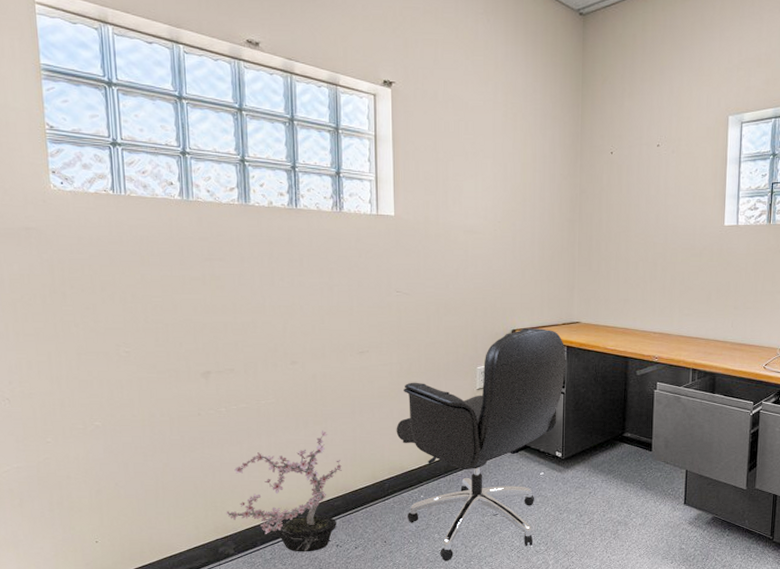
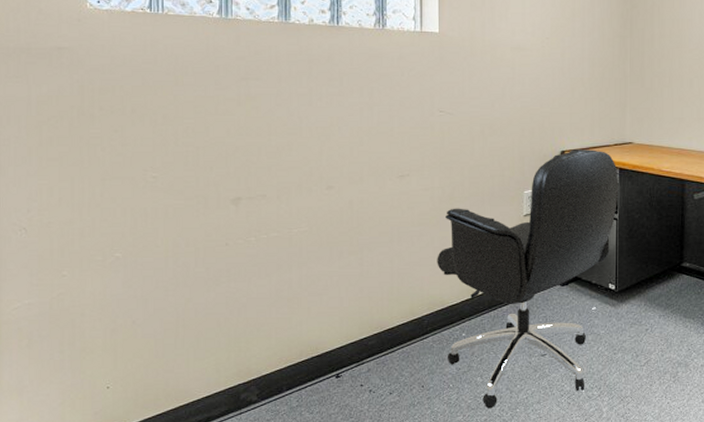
potted plant: present [226,430,342,552] -> none [250,260,377,399]

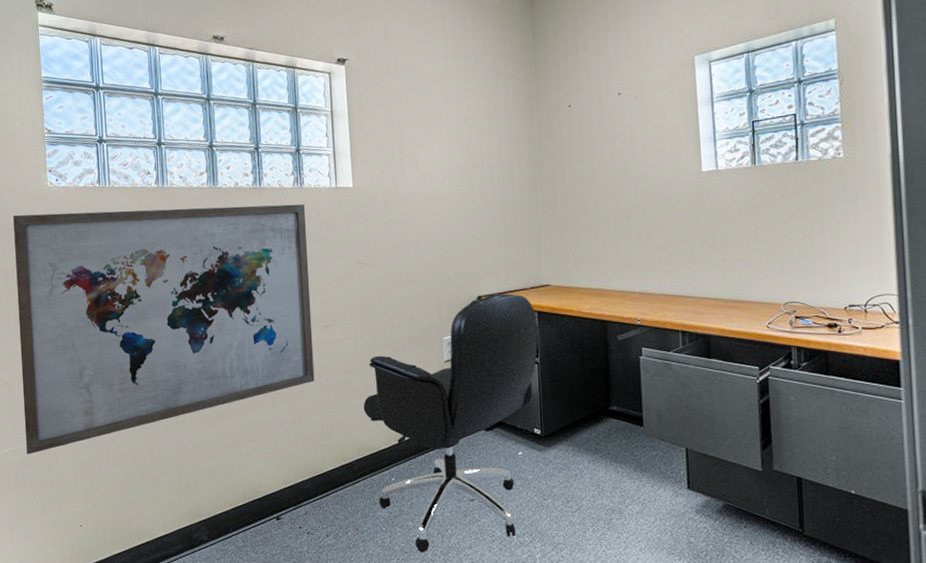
wall art: none [42,37,387,309] -> present [13,204,315,455]

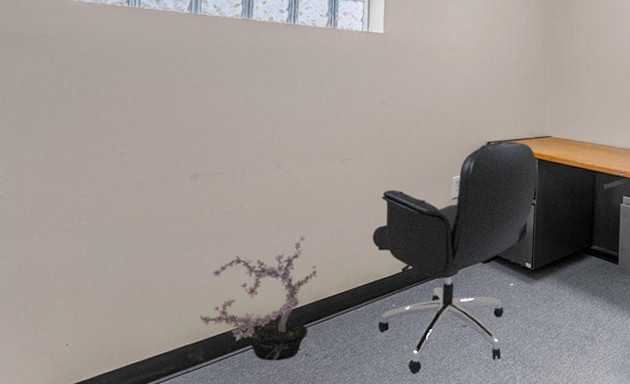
wall art: present [13,204,315,455] -> none [13,25,336,271]
potted plant: none [199,408,311,540] -> present [199,235,317,361]

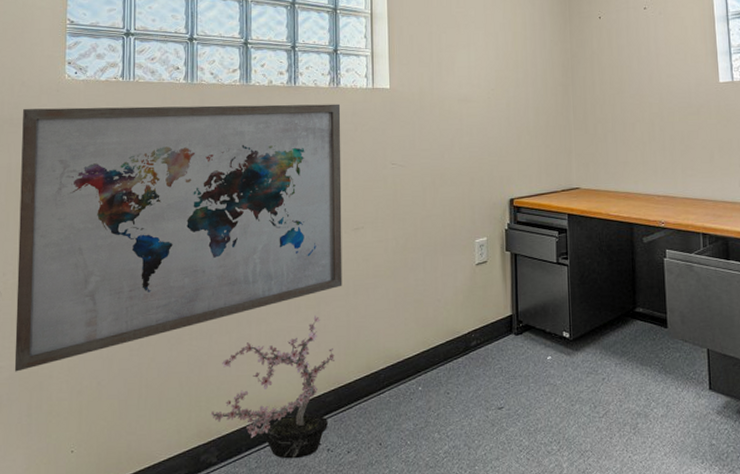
wall art: none [13,25,336,271] -> present [14,104,342,372]
office chair: present [372,141,538,374] -> none [392,196,568,467]

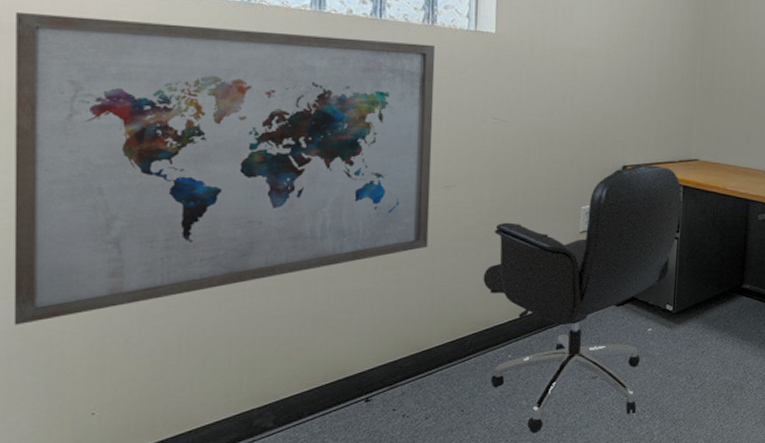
potted plant: present [210,315,335,459] -> none [266,276,415,424]
office chair: none [392,196,568,467] -> present [483,164,682,433]

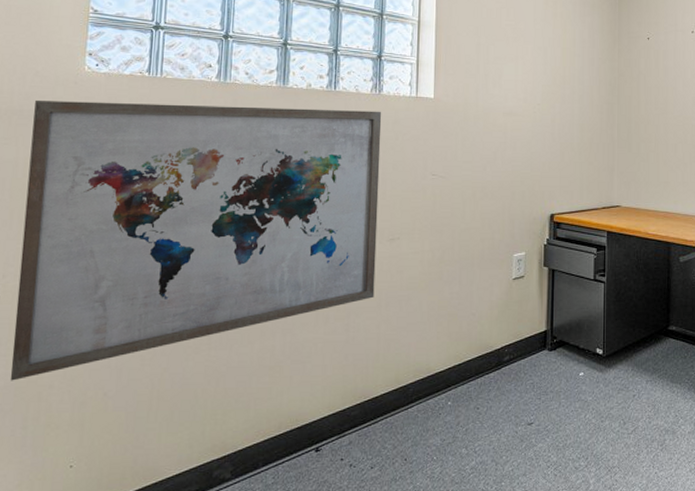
office chair: present [483,164,682,433] -> none [424,213,607,483]

